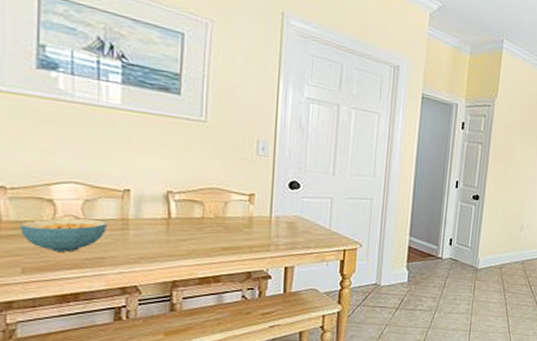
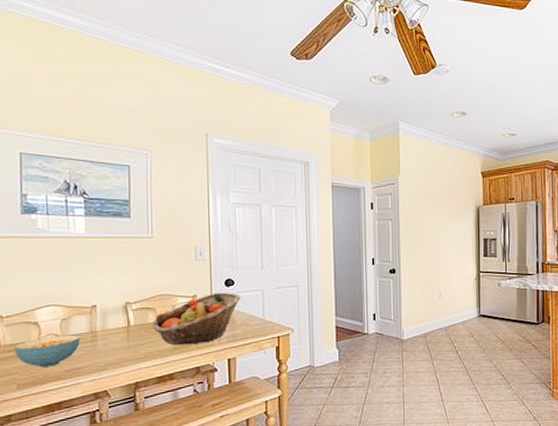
fruit basket: none [197,194,306,247] -> present [151,292,241,346]

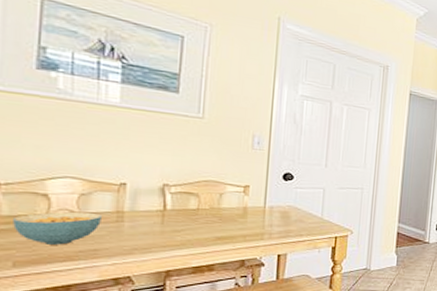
fruit basket: present [151,292,241,346] -> none [192,185,299,236]

